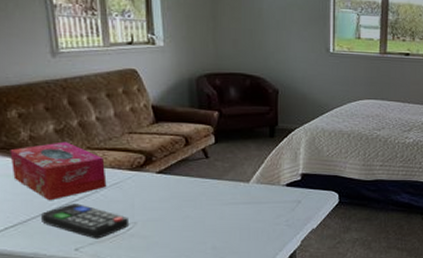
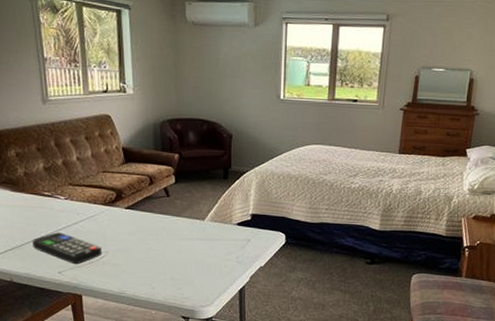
tissue box: present [10,141,107,201] -> none [9,178,85,229]

